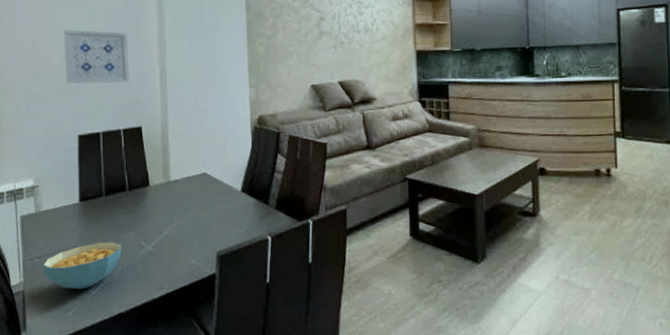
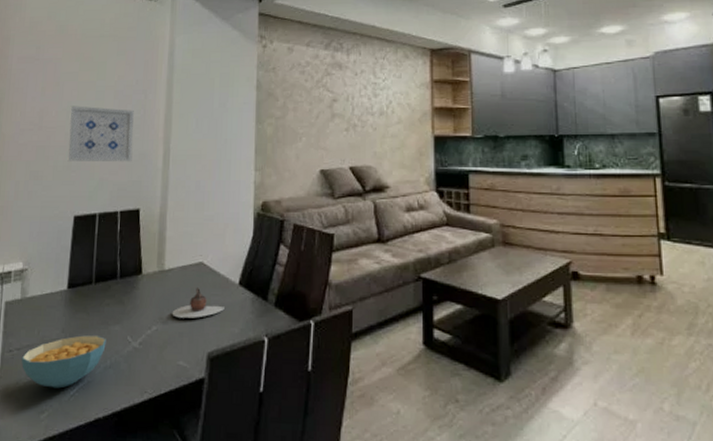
teapot: none [181,196,230,223] -> present [172,288,225,318]

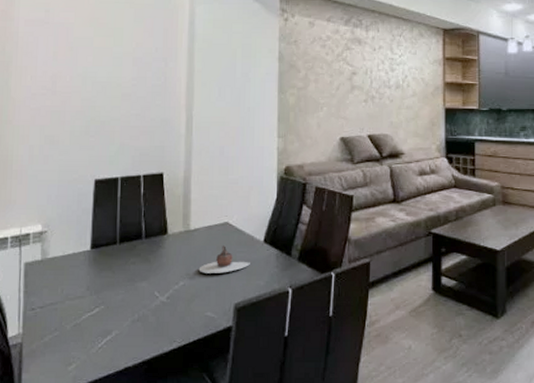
cereal bowl: present [21,335,106,389] -> none [45,292,133,342]
wall art: present [67,105,134,162] -> none [85,71,155,128]

